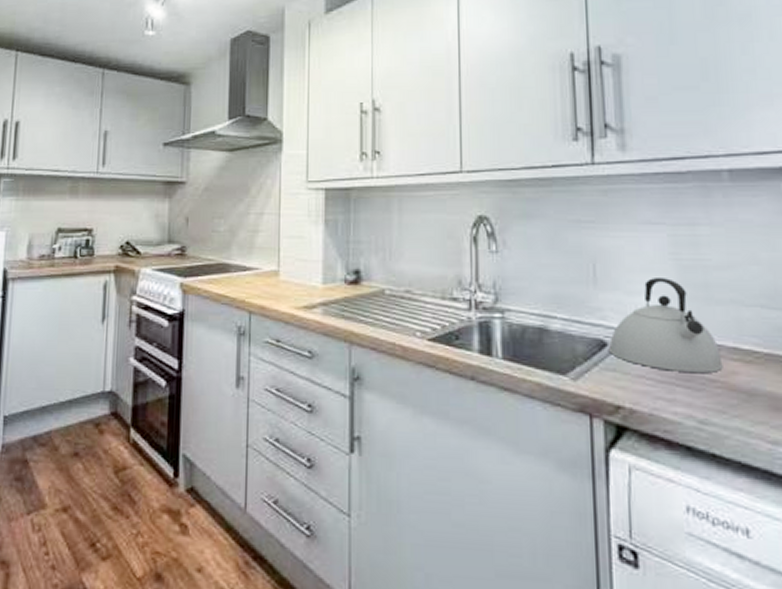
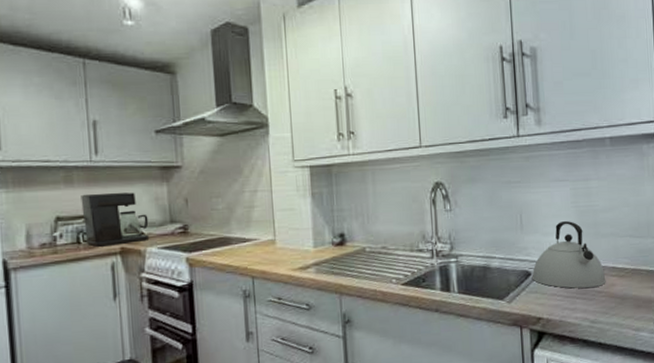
coffee maker: none [82,206,146,263] -> present [81,192,150,247]

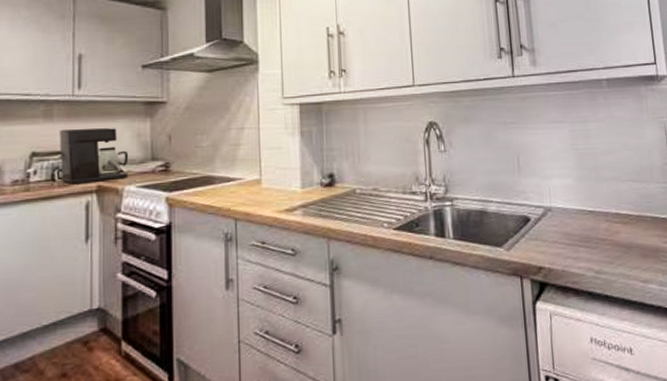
kettle: present [532,220,606,289] -> none [531,163,610,236]

